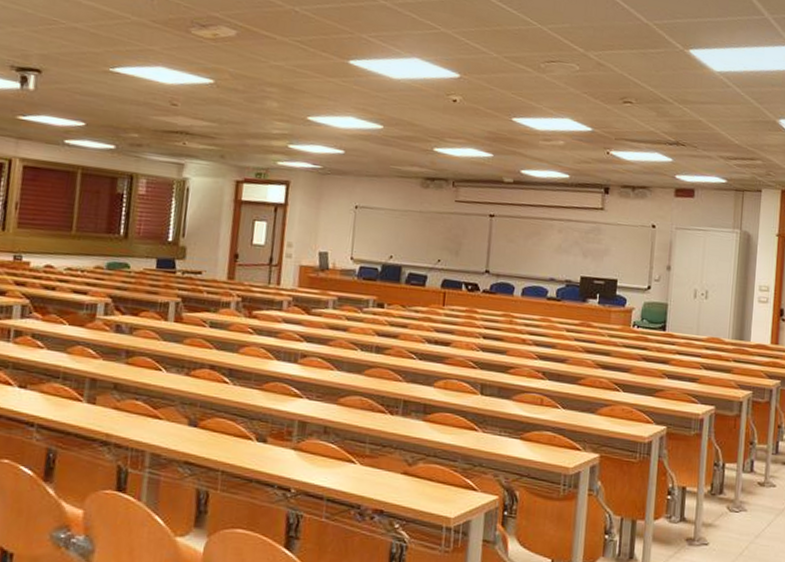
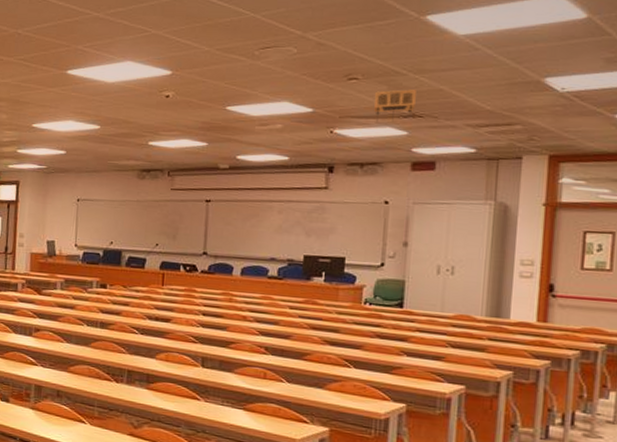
projector: none [645,116,680,148] -> present [373,89,416,123]

